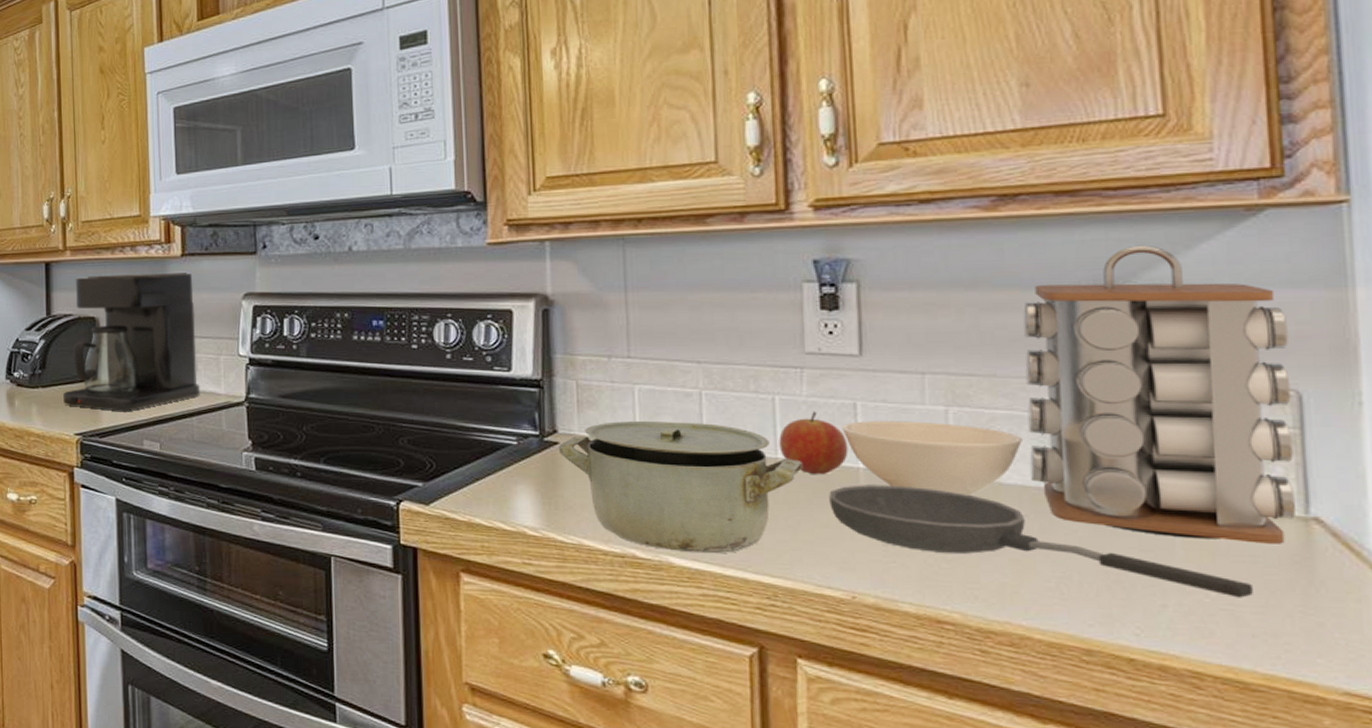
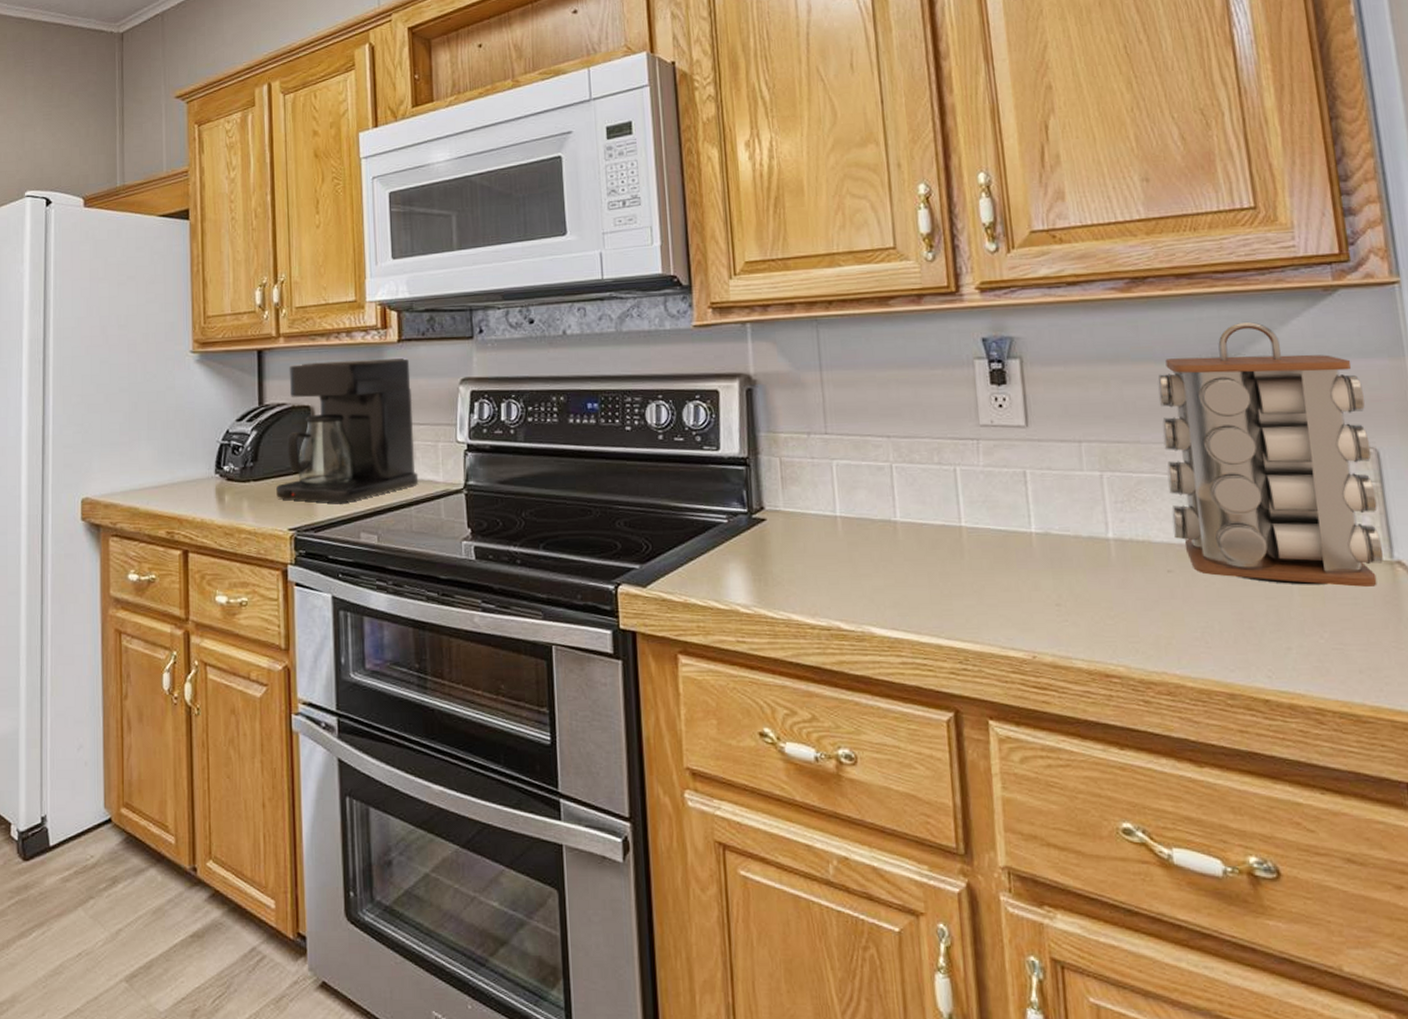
saucepan: present [558,421,803,554] -> none [765,494,984,623]
fruit: present [779,411,848,475] -> none [961,480,1022,541]
frying pan: present [829,485,1253,598] -> none [1007,547,1357,638]
bowl: present [842,421,1022,496] -> none [1015,486,1165,555]

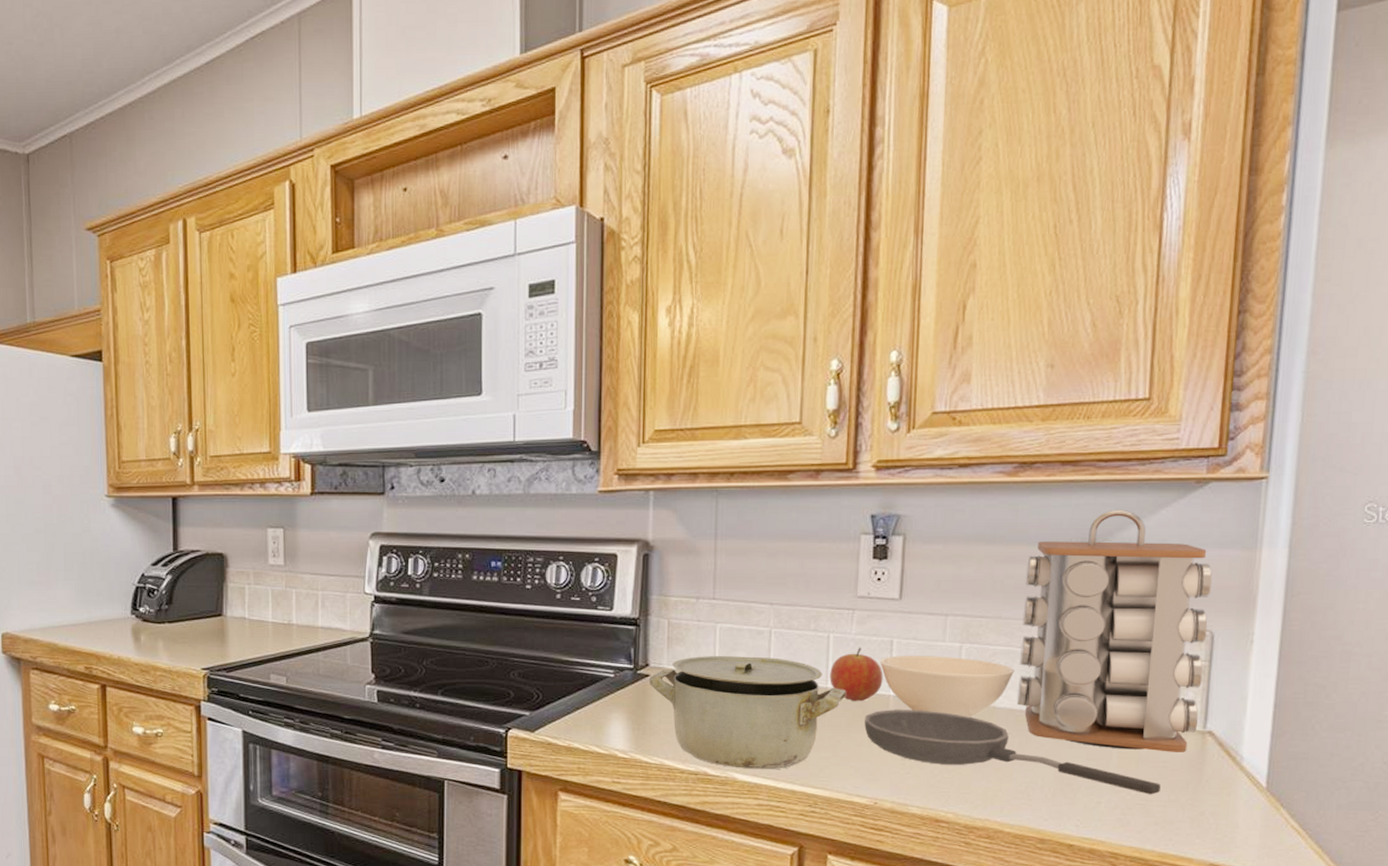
coffee maker: present [276,358,419,503] -> none [190,510,327,646]
saucepan: none [765,494,984,623] -> present [648,656,847,770]
fruit: none [961,480,1022,541] -> present [829,647,883,702]
frying pan: none [1007,547,1357,638] -> present [864,709,1161,795]
bowl: none [1015,486,1165,555] -> present [880,656,1014,717]

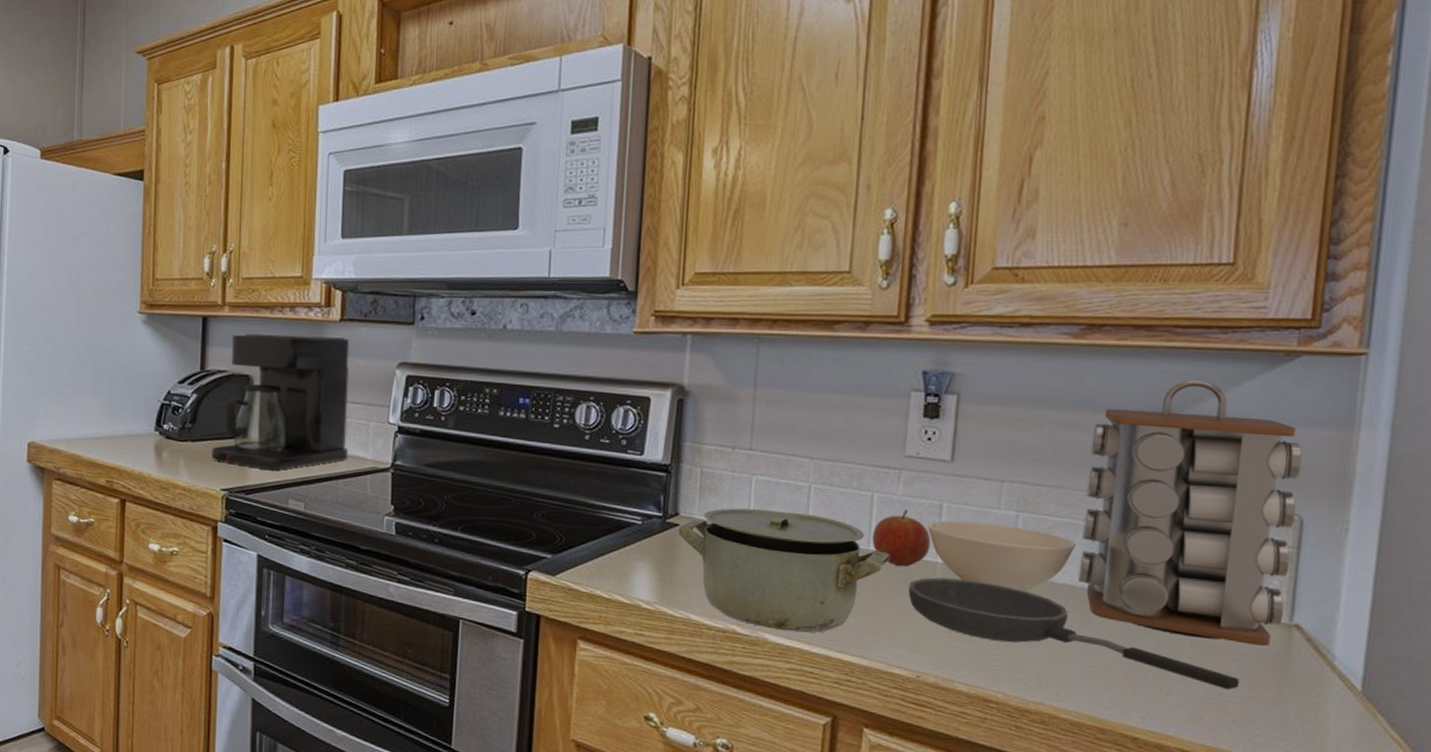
coffee maker: none [190,510,327,646] -> present [212,333,349,470]

